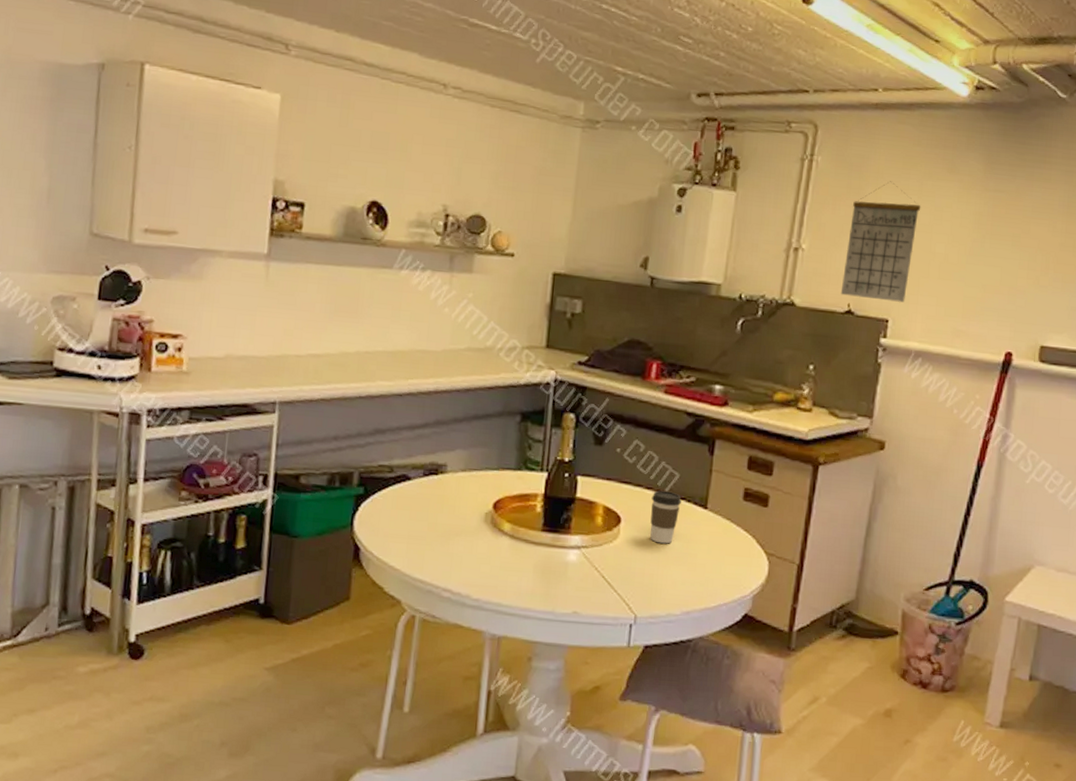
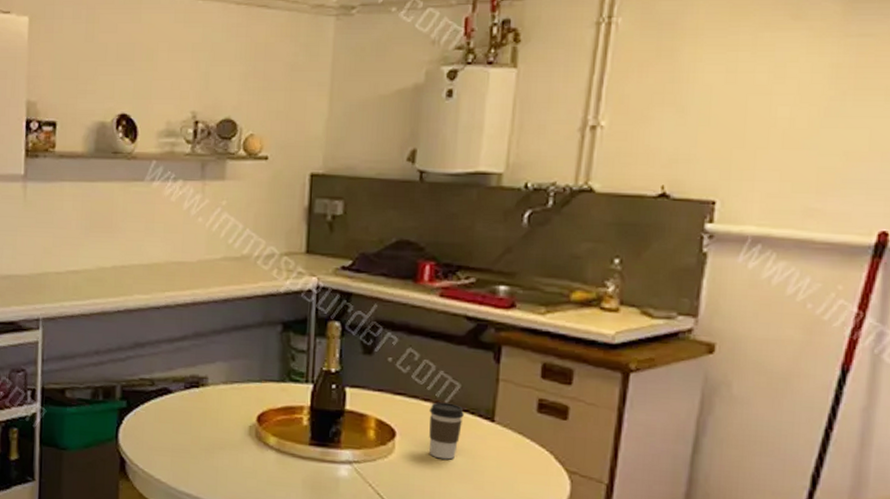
calendar: present [840,181,921,303] -> none [651,37,756,180]

